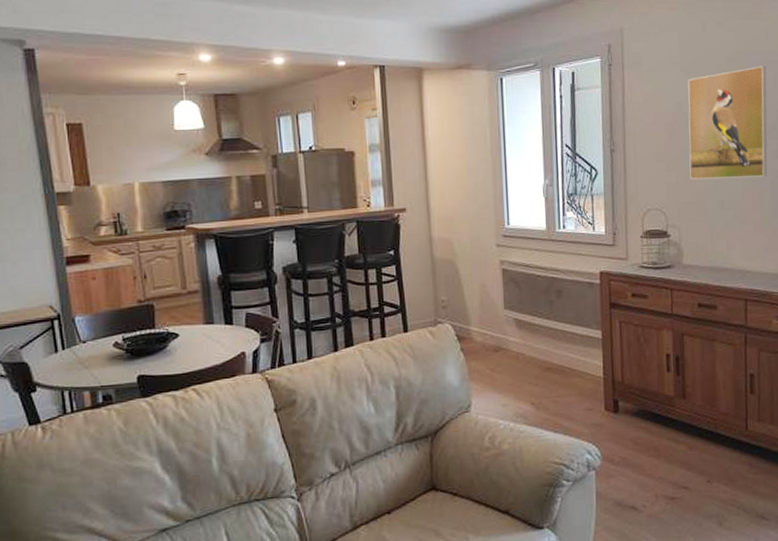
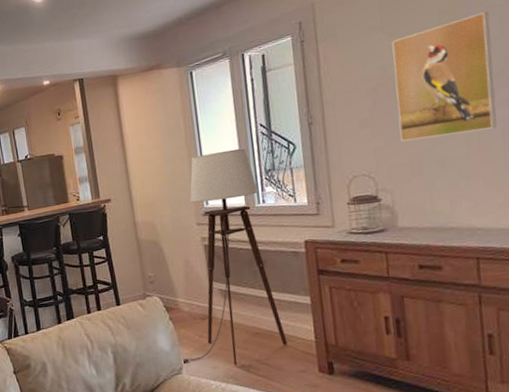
floor lamp: none [472,167,577,403] -> present [183,147,287,365]

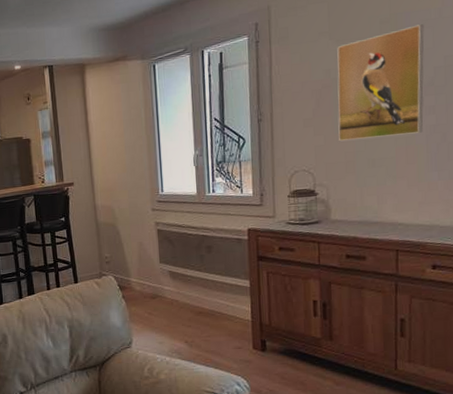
floor lamp: present [183,147,287,365] -> none [133,140,227,341]

